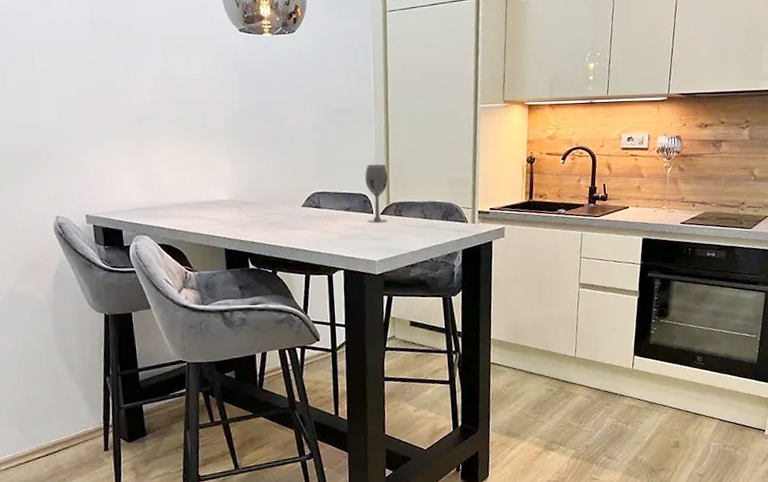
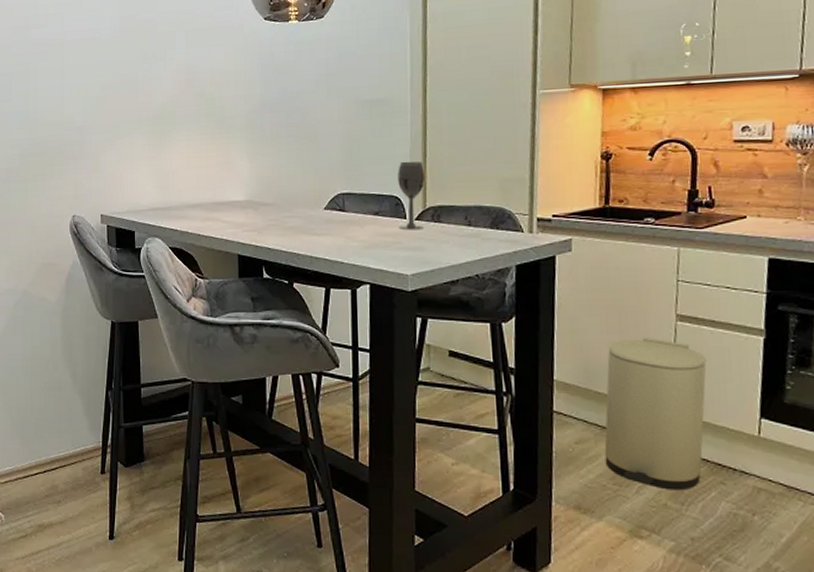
pedal bin: none [527,301,599,413] -> present [604,337,707,490]

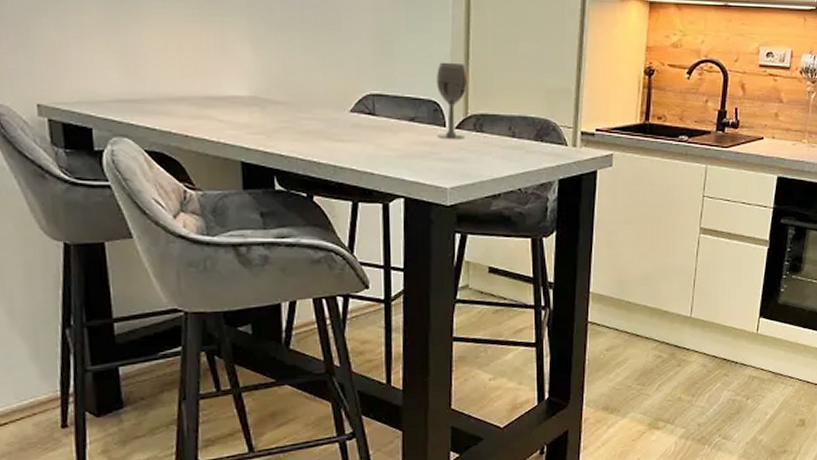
pedal bin: present [604,337,707,490] -> none [631,249,721,384]

